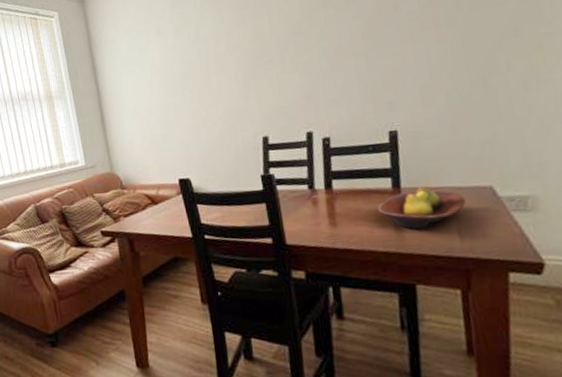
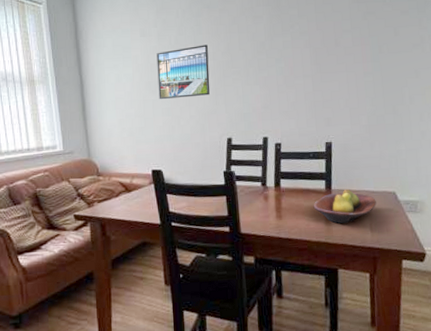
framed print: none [175,34,238,102] -> present [156,44,210,100]

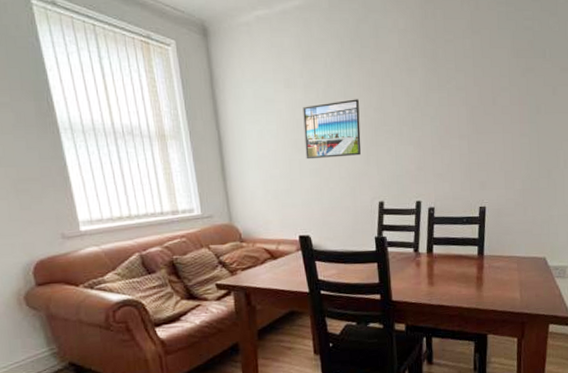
fruit bowl: present [313,188,376,224] -> none [465,254,527,290]

